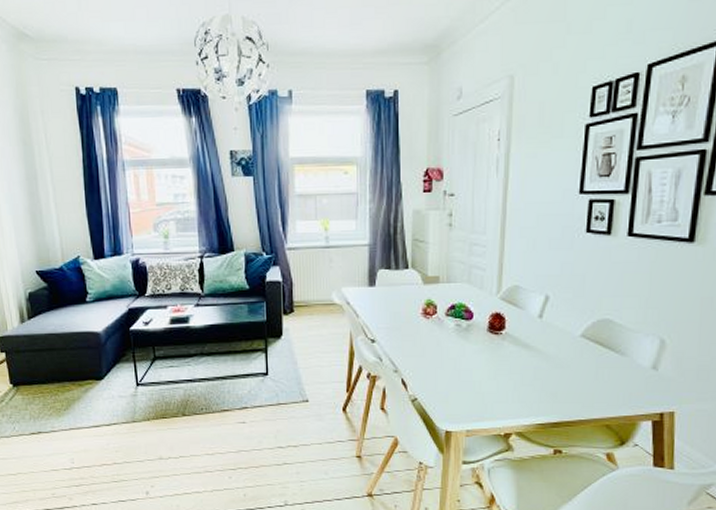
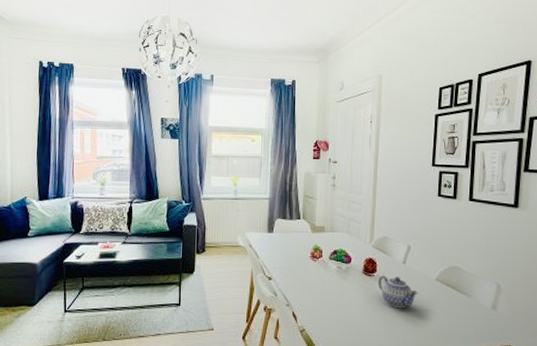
teapot: none [506,333,558,372] -> present [378,275,419,309]

